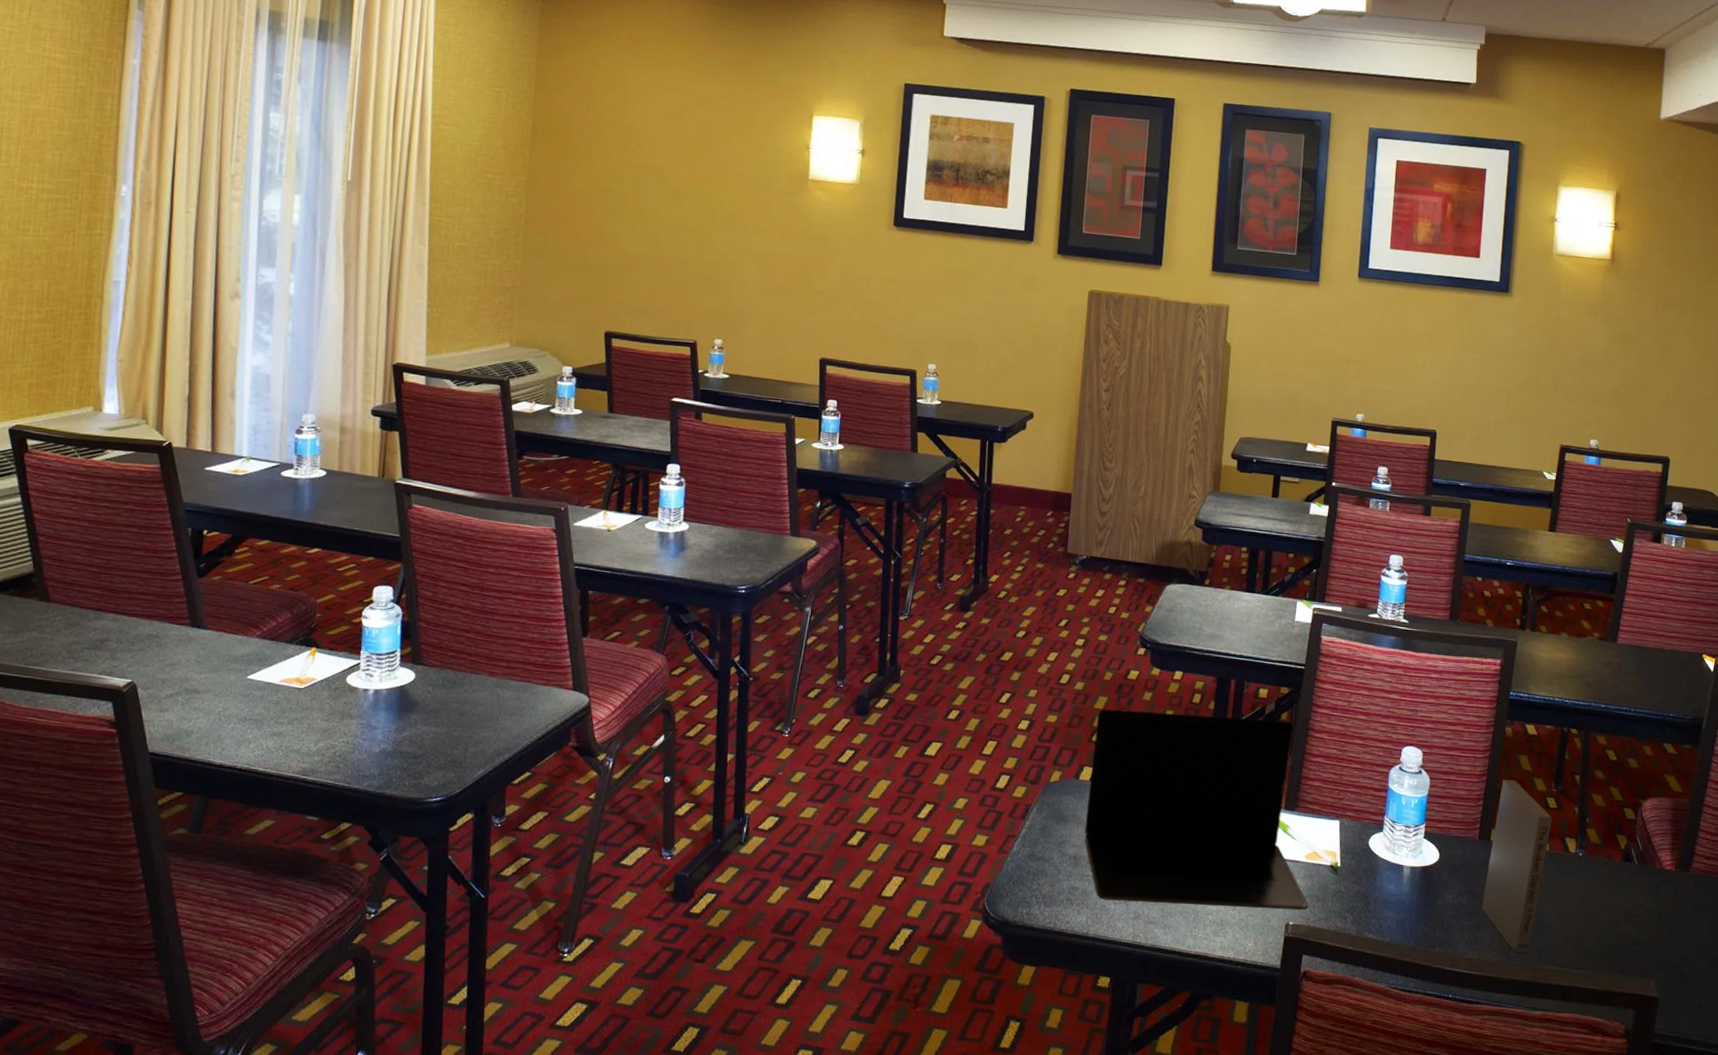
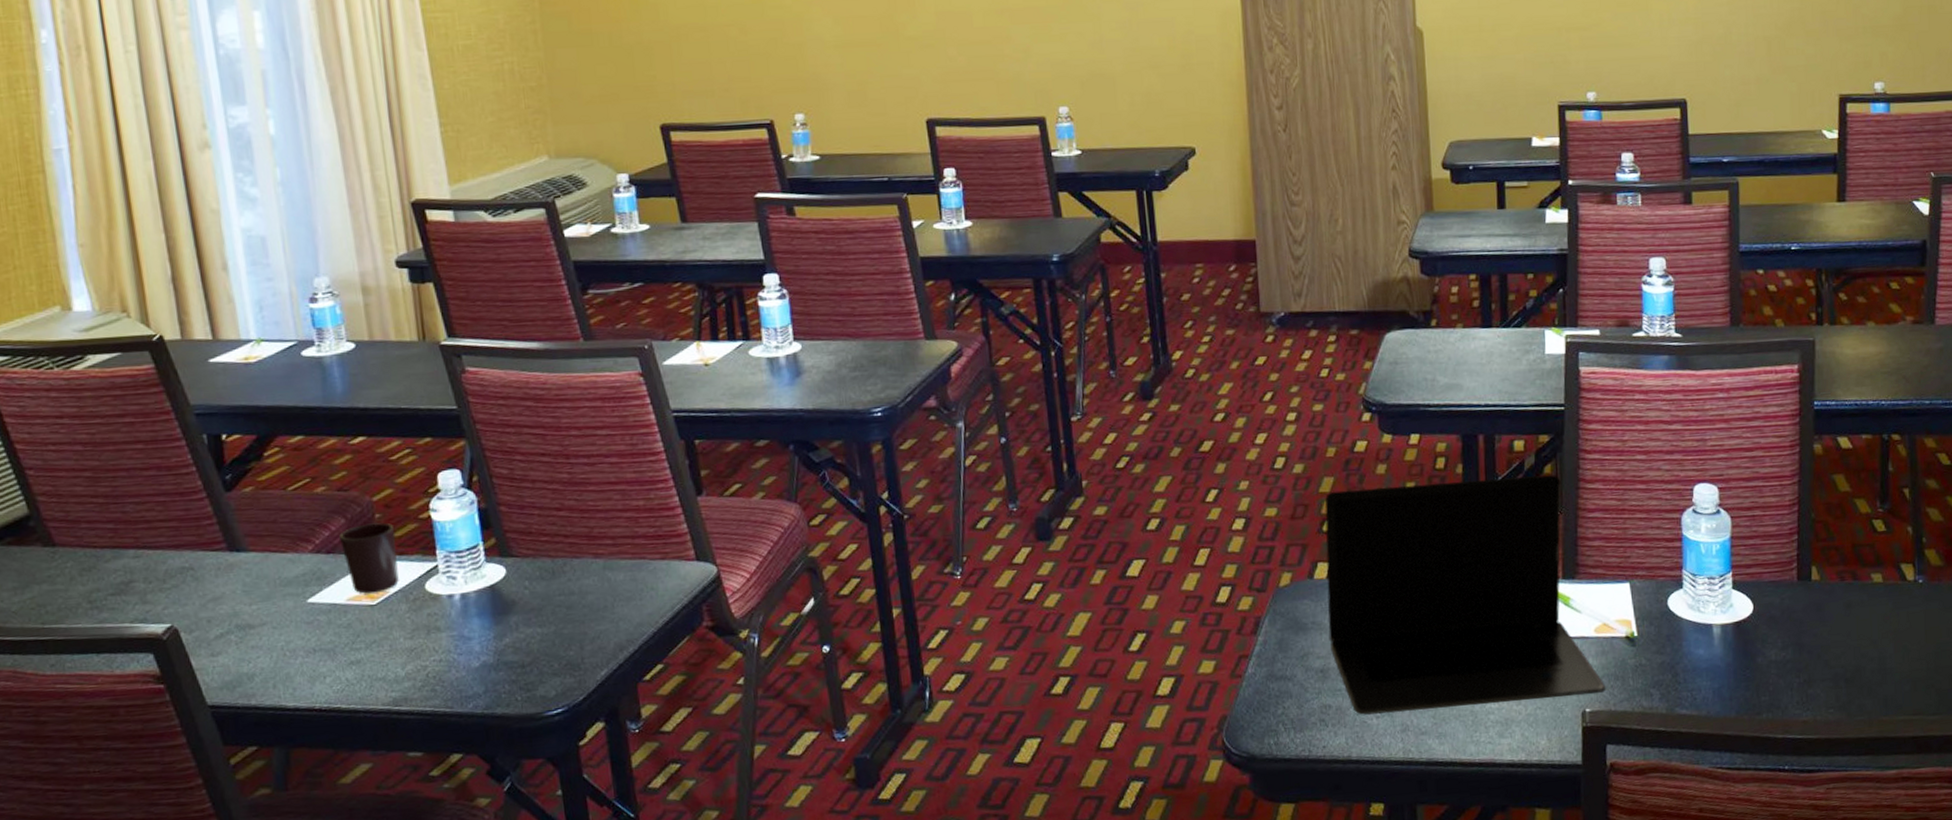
mug: none [283,620,331,678] -> present [339,522,399,593]
book: present [1482,780,1553,954] -> none [1811,505,1883,708]

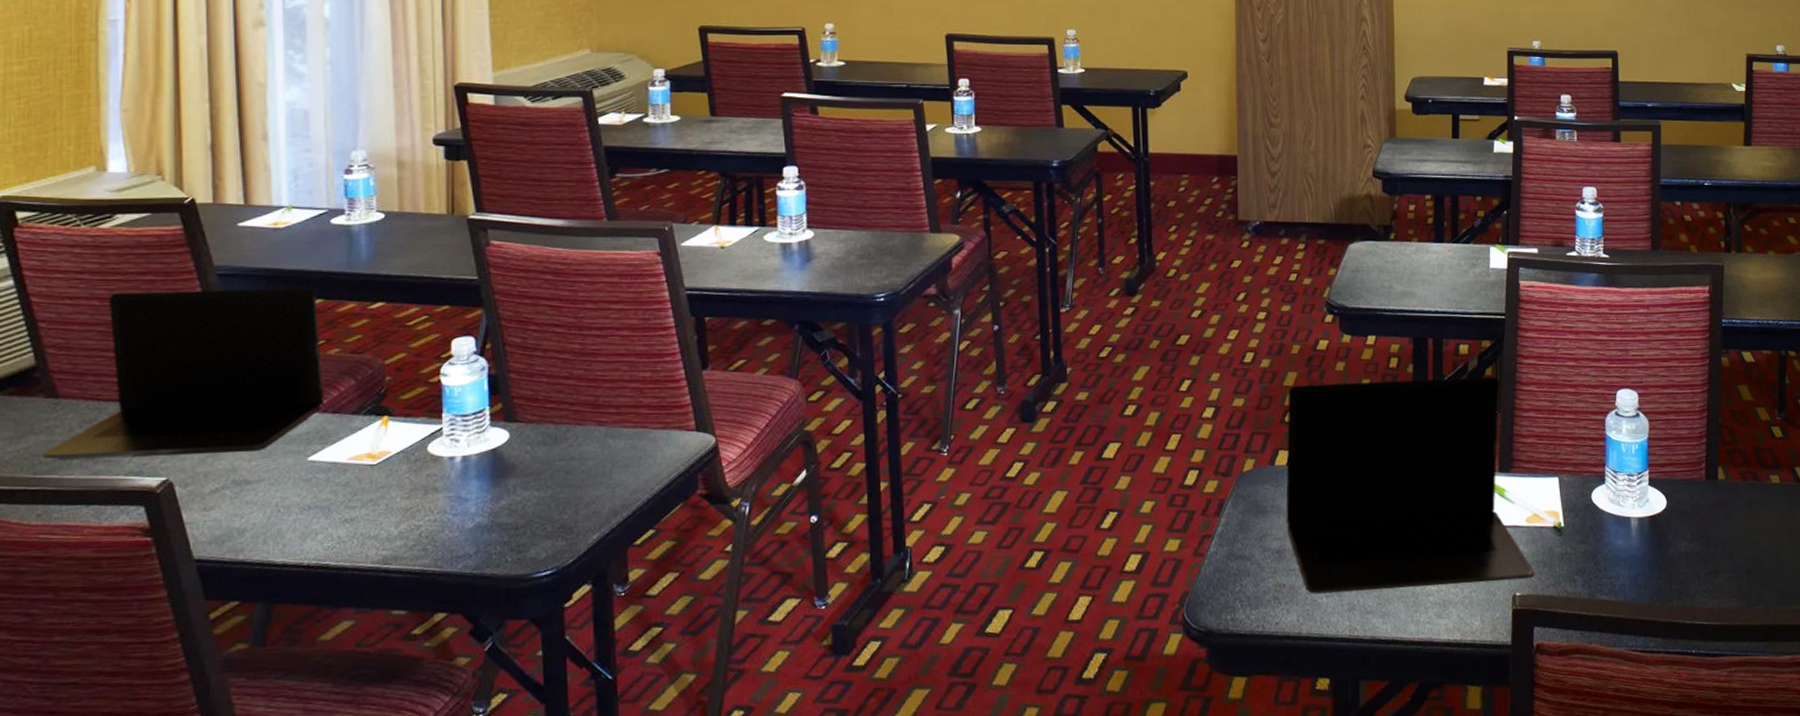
laptop computer: none [47,424,317,609] -> present [42,288,325,460]
mug: present [339,522,399,593] -> none [348,385,404,452]

